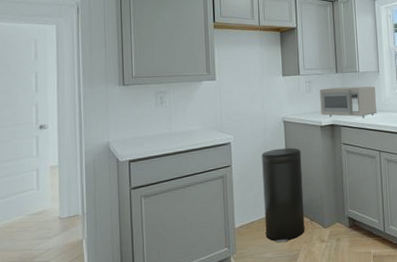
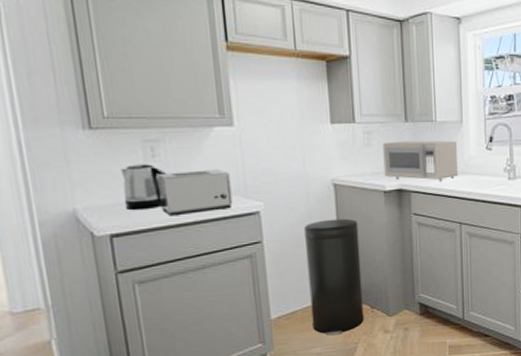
kettle: none [140,109,170,143] -> present [121,164,167,211]
toaster: none [163,111,212,147] -> present [157,169,233,217]

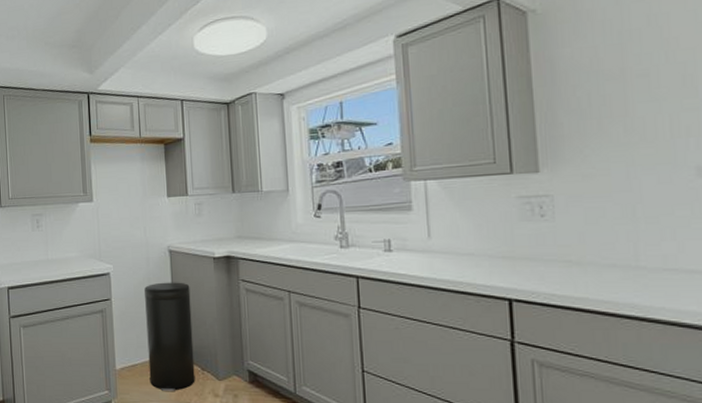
kettle: present [121,164,167,211] -> none [17,233,46,269]
toaster: present [157,169,233,217] -> none [40,237,90,275]
microwave: present [383,140,459,182] -> none [212,209,286,249]

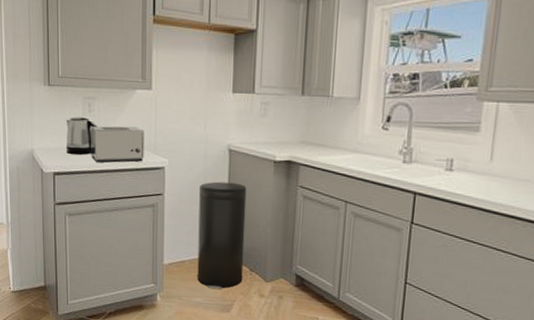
kettle: none [17,233,46,269] -> present [65,117,98,156]
toaster: none [40,237,90,275] -> present [91,126,144,164]

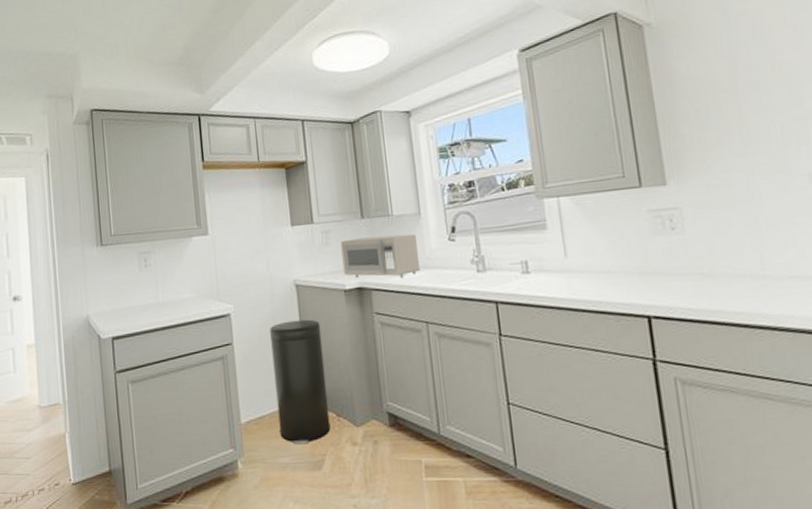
kettle: present [65,117,98,156] -> none [122,273,156,316]
toaster: present [91,126,144,164] -> none [148,275,208,320]
microwave: none [276,113,351,158] -> present [340,234,421,278]

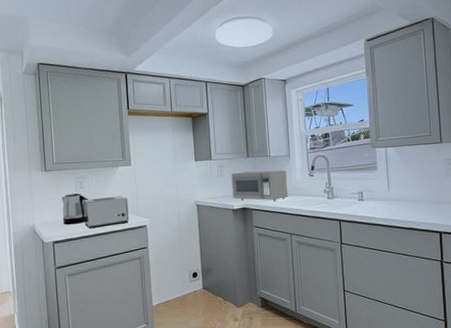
kettle: none [122,273,156,316] -> present [62,193,89,225]
toaster: none [148,275,208,320] -> present [83,196,129,229]
pedal bin: present [270,319,331,444] -> none [176,230,219,320]

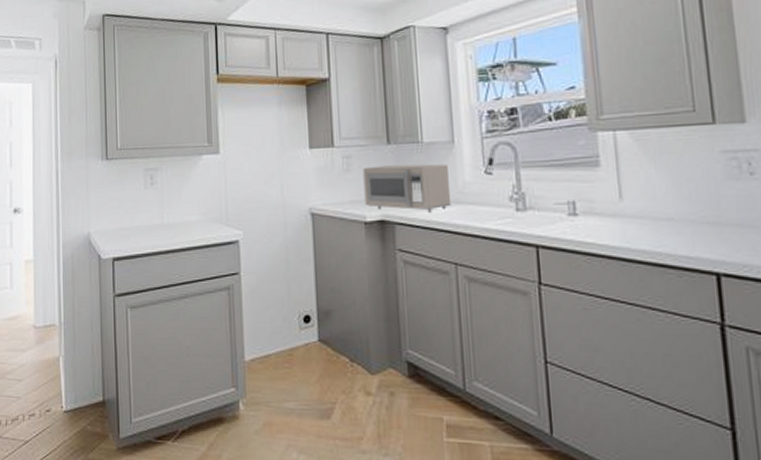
kettle: present [62,193,89,225] -> none [126,191,162,236]
toaster: present [83,196,129,229] -> none [153,196,215,243]

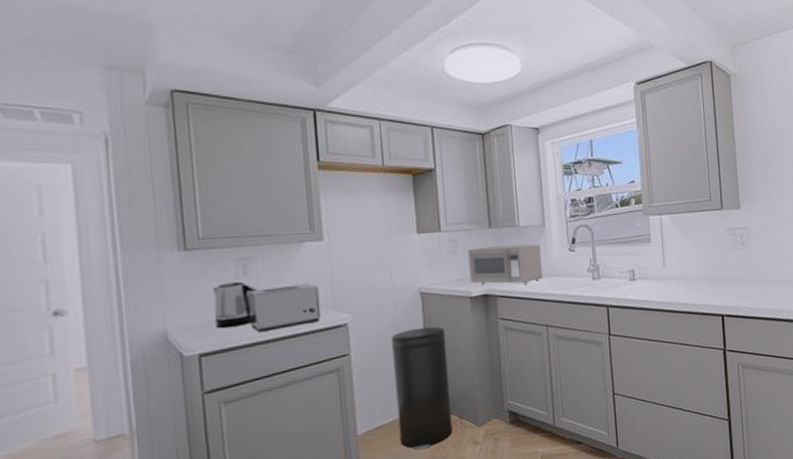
kettle: none [126,191,162,236] -> present [213,281,258,329]
toaster: none [153,196,215,243] -> present [248,283,321,333]
pedal bin: none [281,252,343,388] -> present [392,326,453,450]

